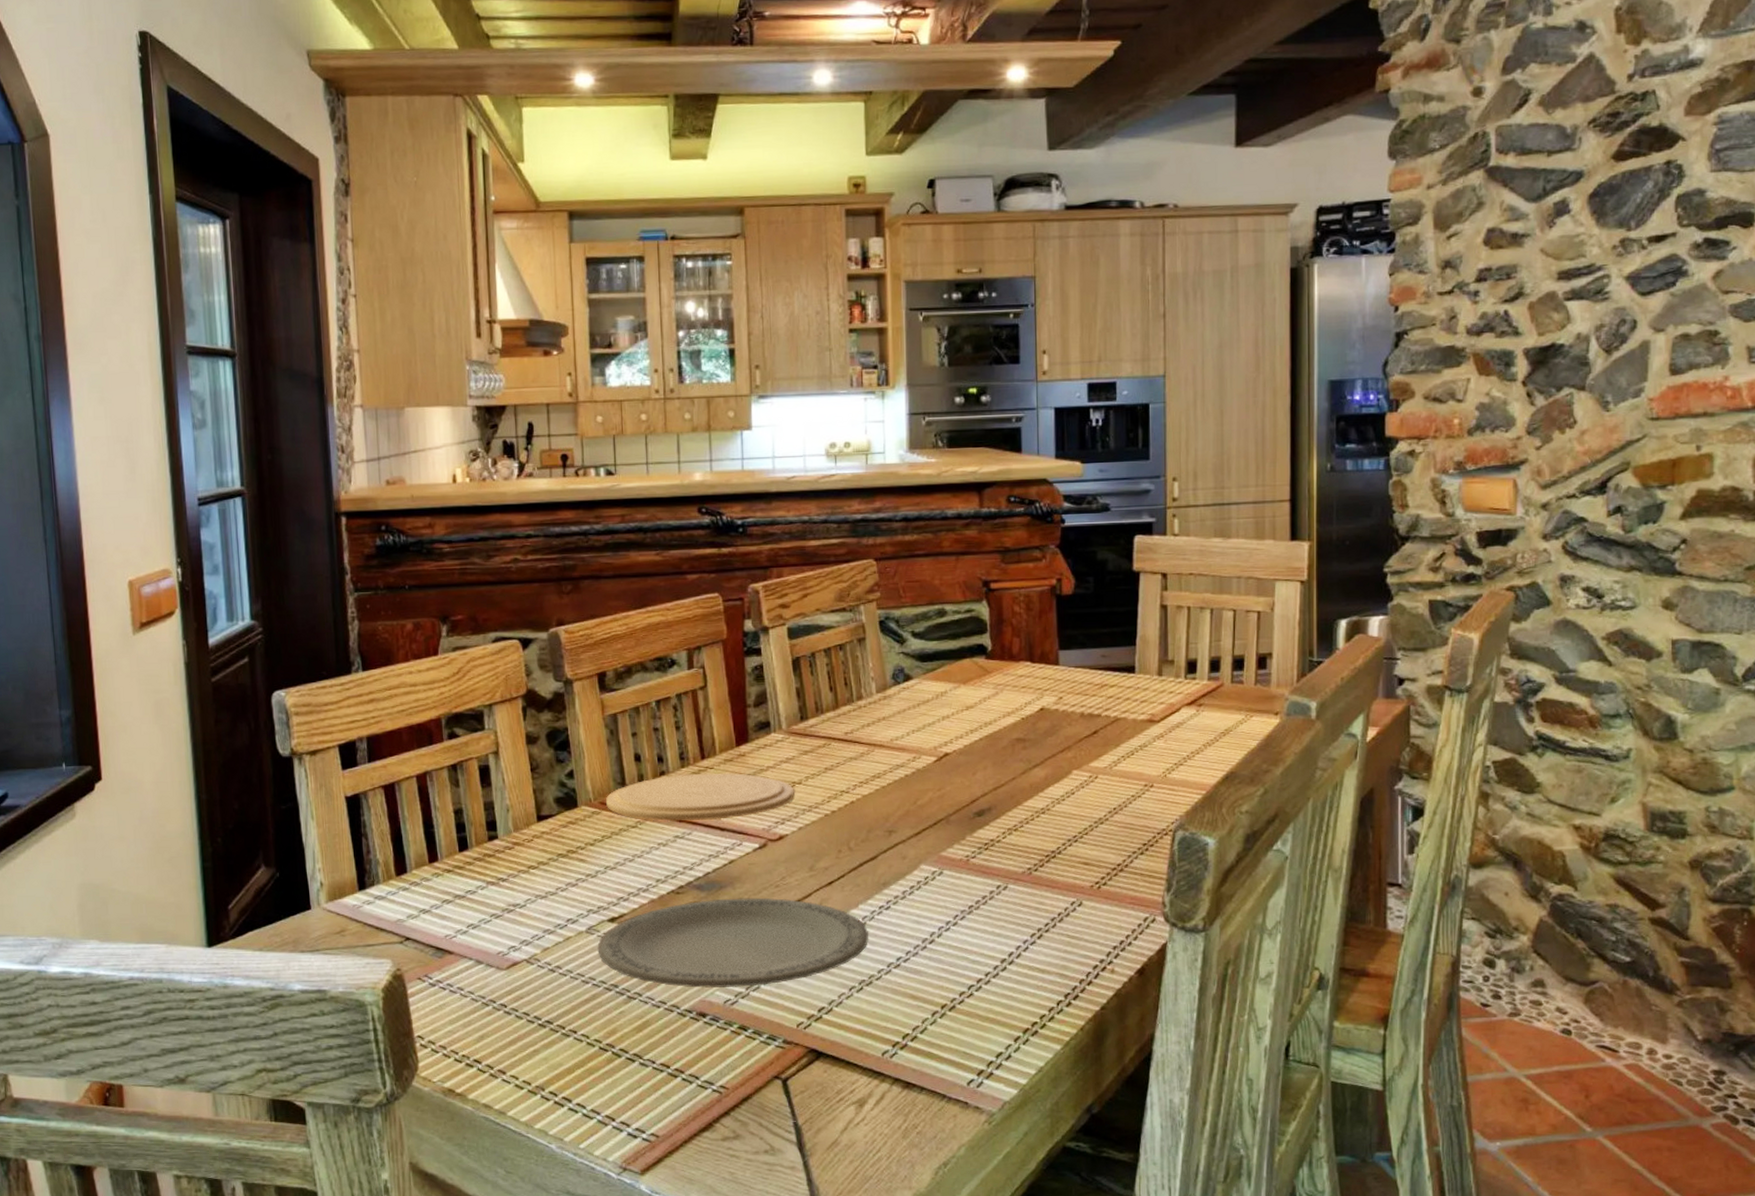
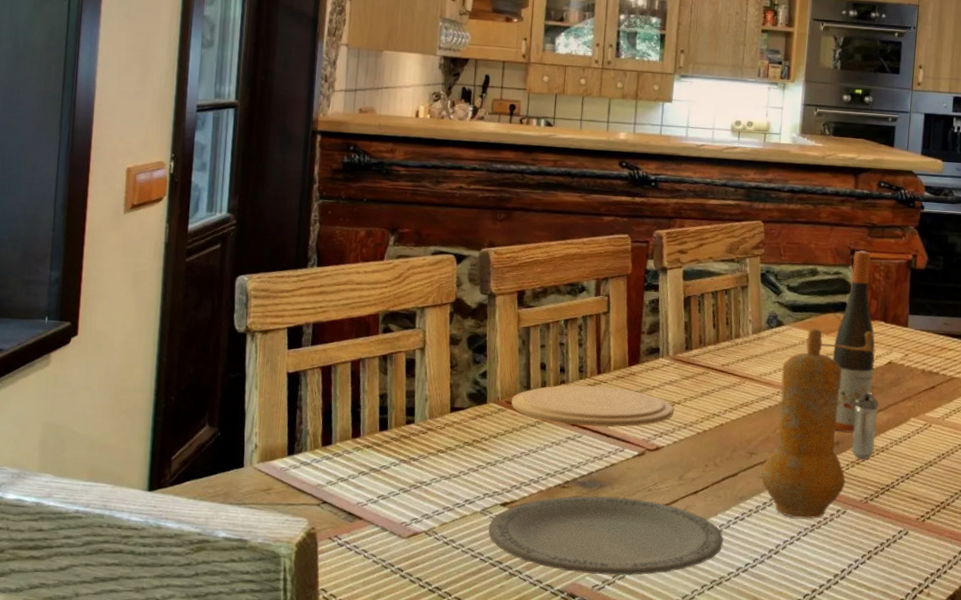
pepper mill: none [905,675,1024,900] -> present [761,328,876,519]
wine bottle: none [973,581,1025,795] -> present [832,250,875,432]
shaker: none [1006,747,1034,825] -> present [851,392,879,460]

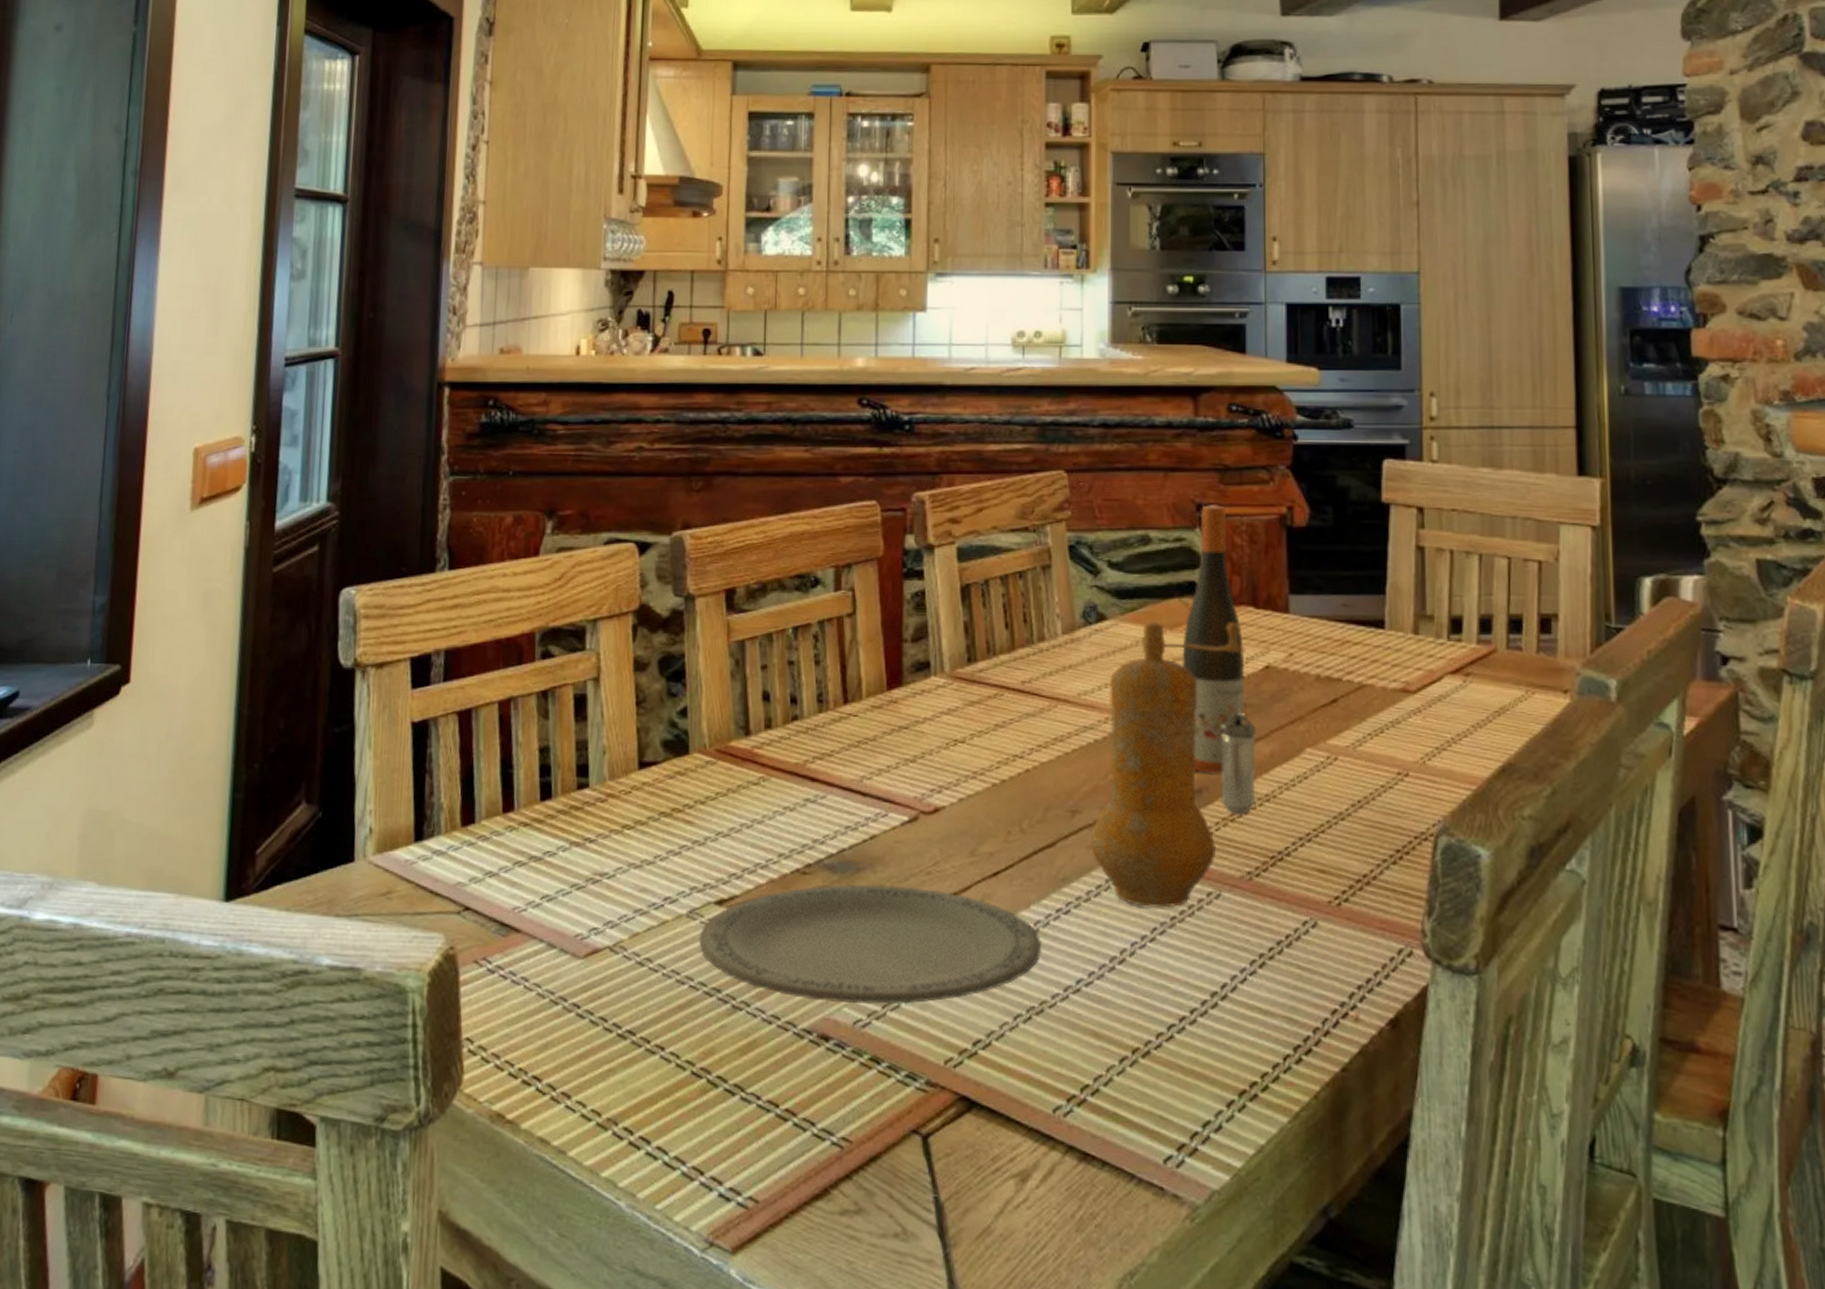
plate: present [511,385,674,428] -> none [724,721,956,783]

